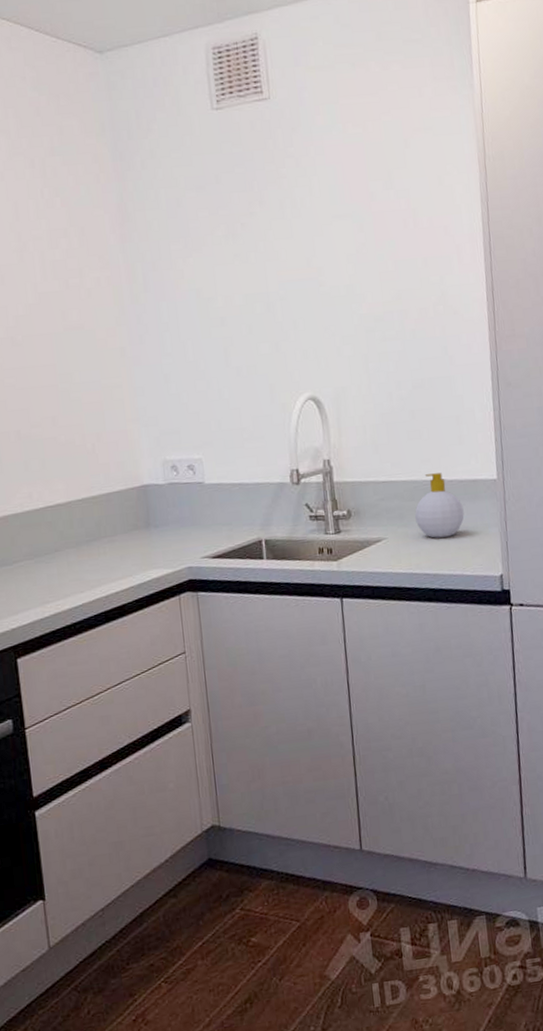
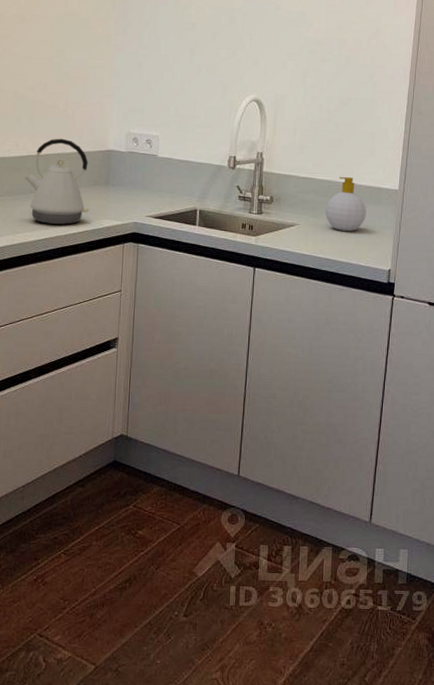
kettle: none [45,479,131,586] -> present [24,138,89,225]

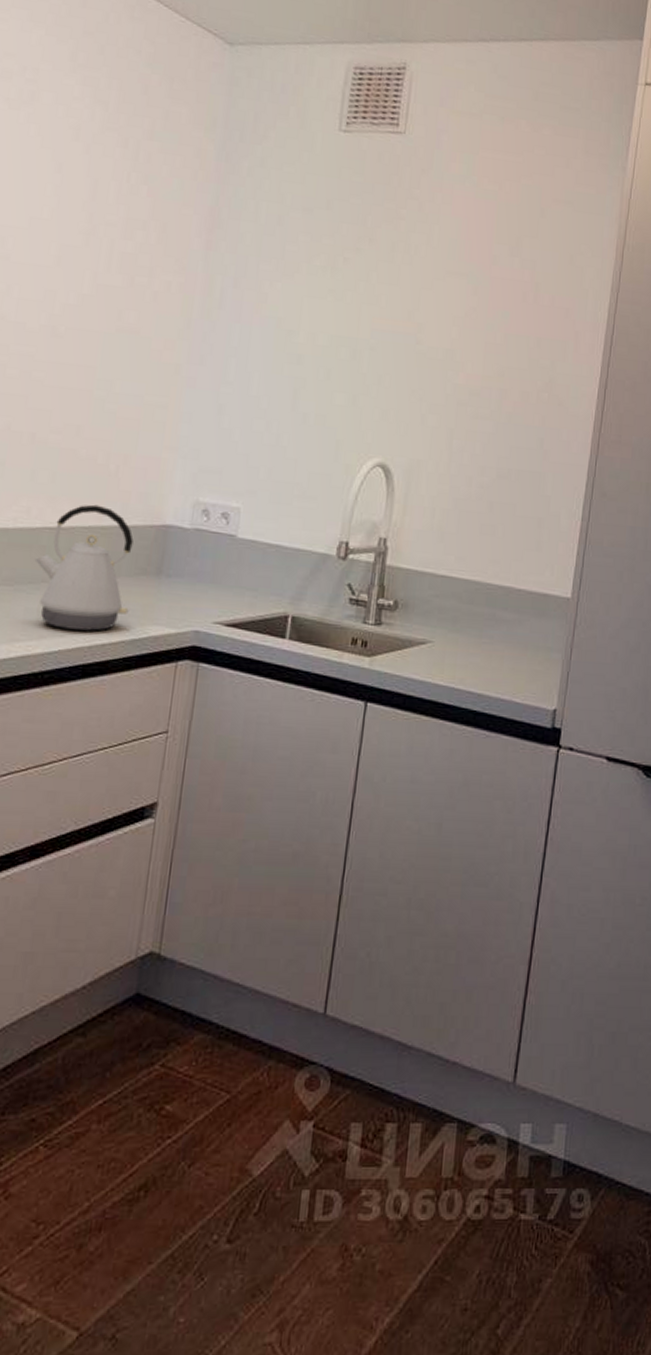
soap bottle: present [325,177,367,231] -> none [470,577,527,654]

